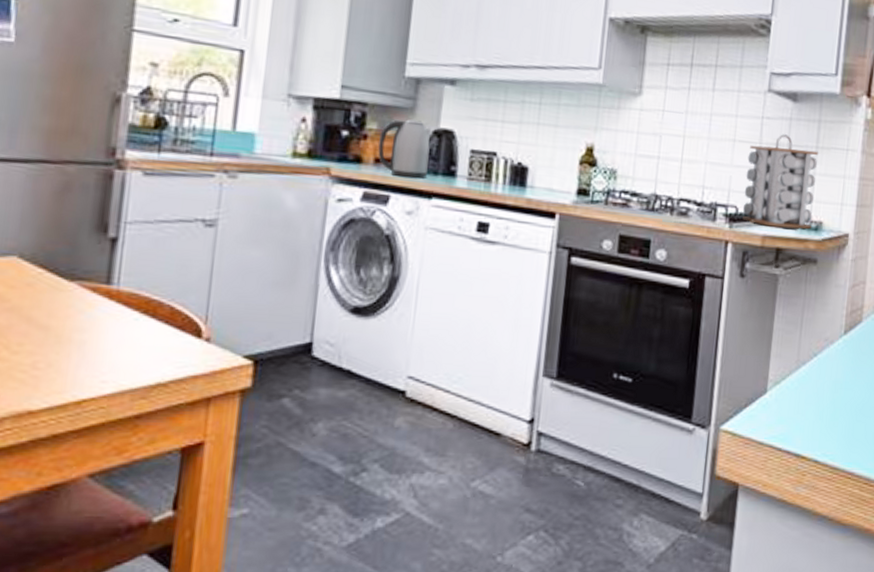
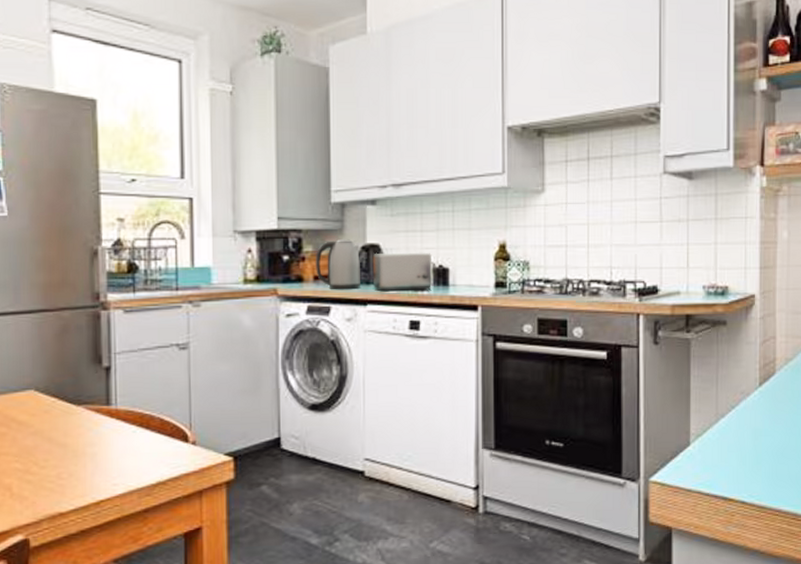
toaster: none [442,140,511,189] -> present [372,252,432,292]
spice rack: present [742,134,819,230] -> none [650,211,718,297]

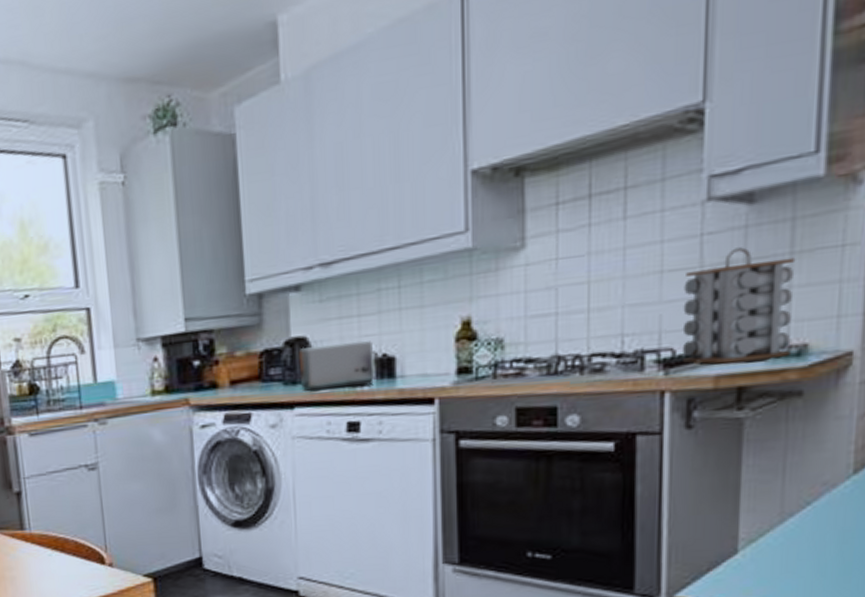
kettle: present [316,239,360,289] -> none [231,335,285,394]
spice rack: none [650,211,718,297] -> present [682,247,796,365]

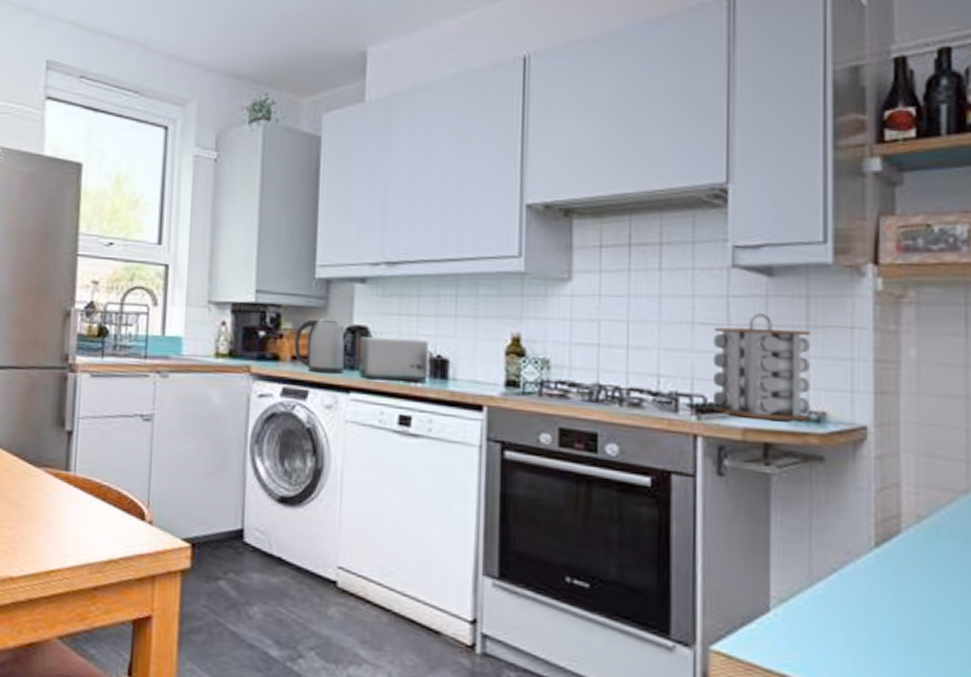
kettle: none [231,335,285,394] -> present [294,318,345,374]

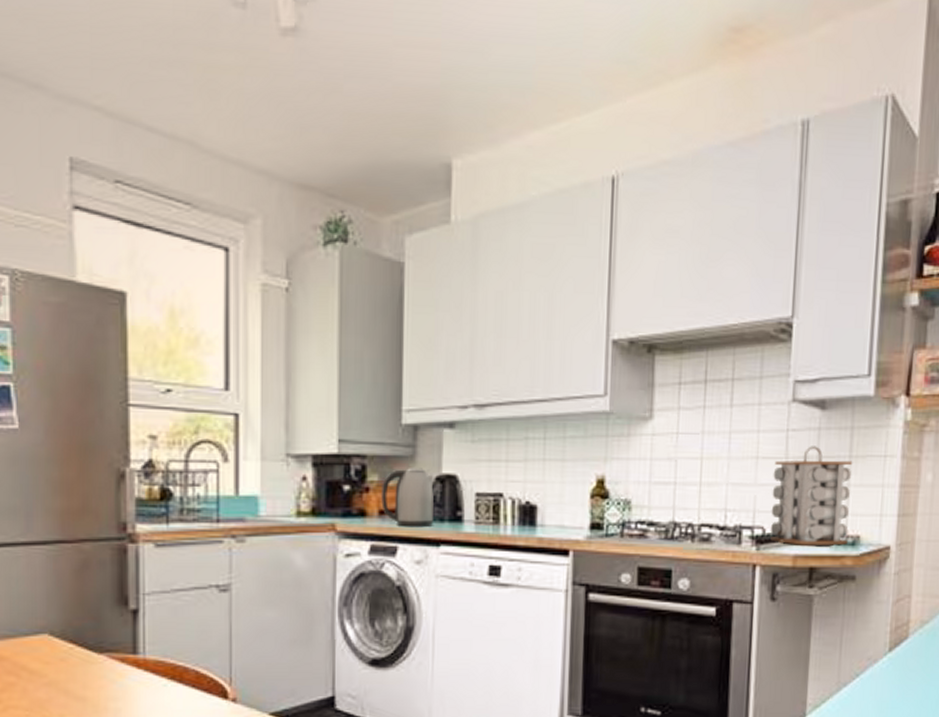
toaster: present [358,335,428,383] -> none [447,485,517,531]

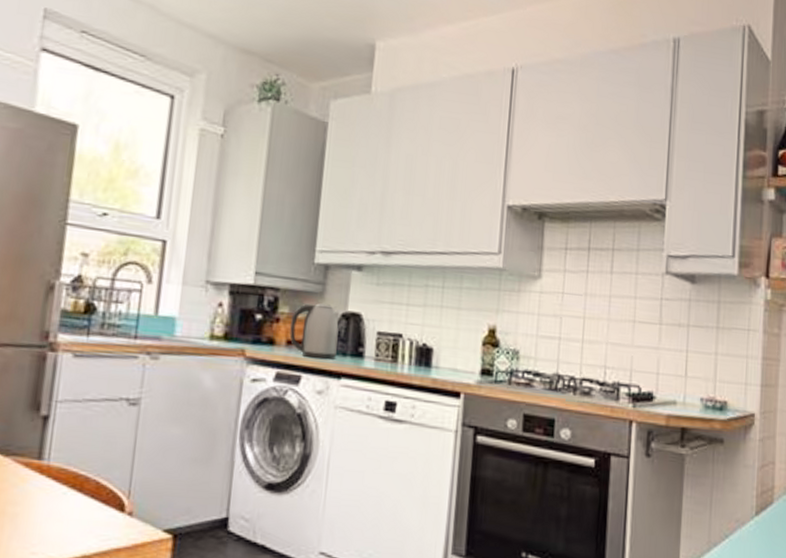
spice rack: present [770,446,853,547] -> none [645,315,720,410]

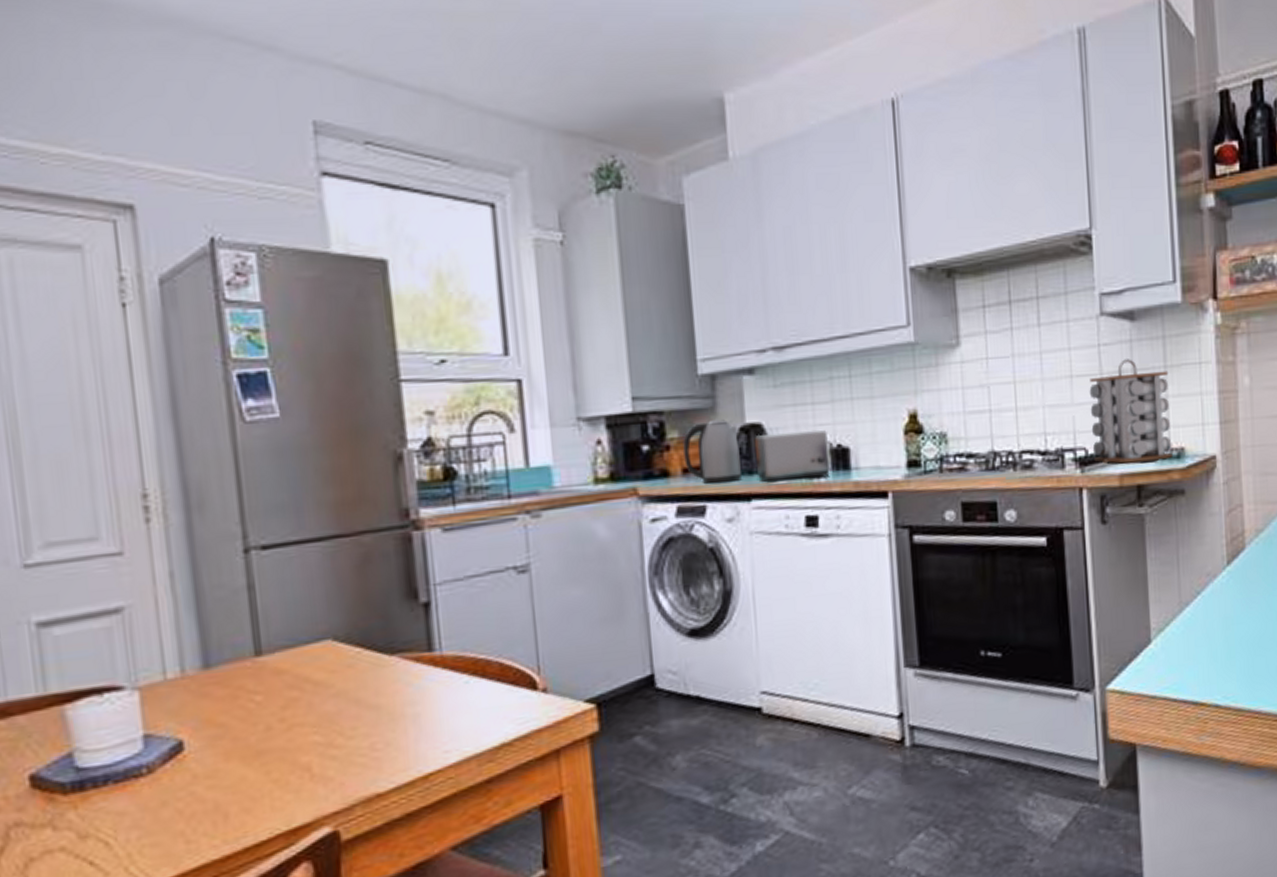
toaster: none [350,322,416,370] -> present [754,430,830,483]
spice rack: none [645,315,720,410] -> present [1089,359,1173,465]

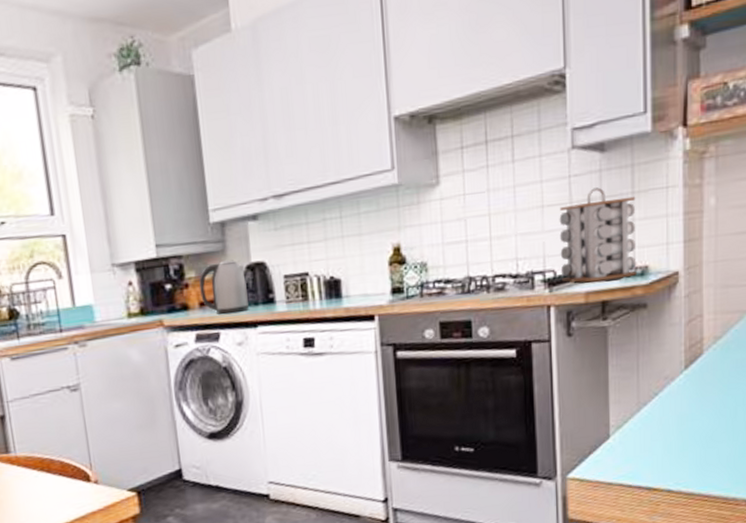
toaster: present [754,430,830,483] -> none [258,265,324,311]

